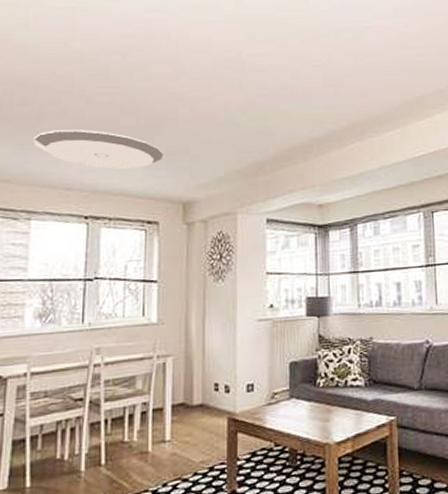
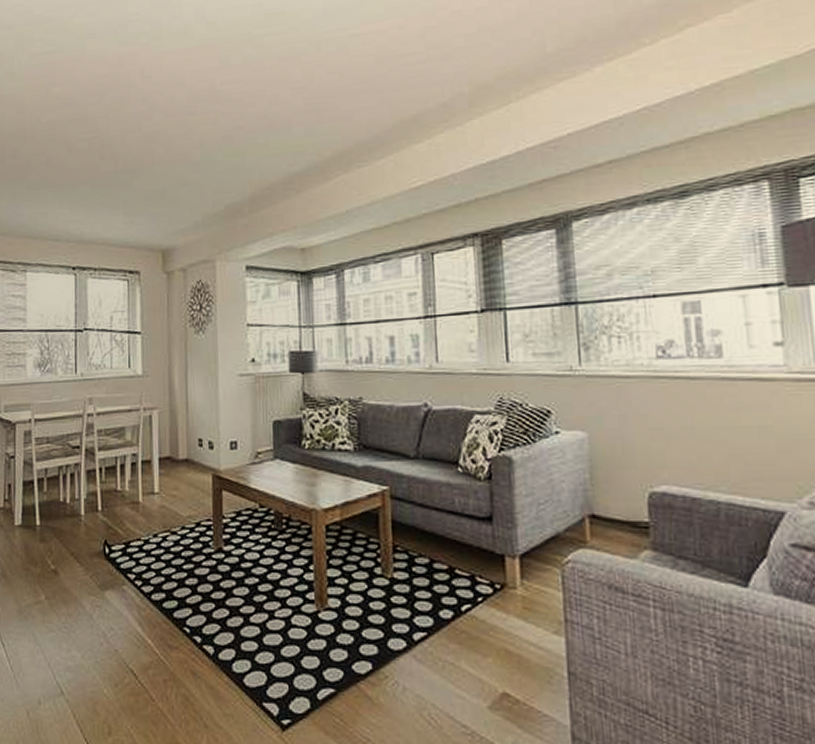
ceiling light fixture: present [33,129,164,169] -> none [24,178,142,218]

